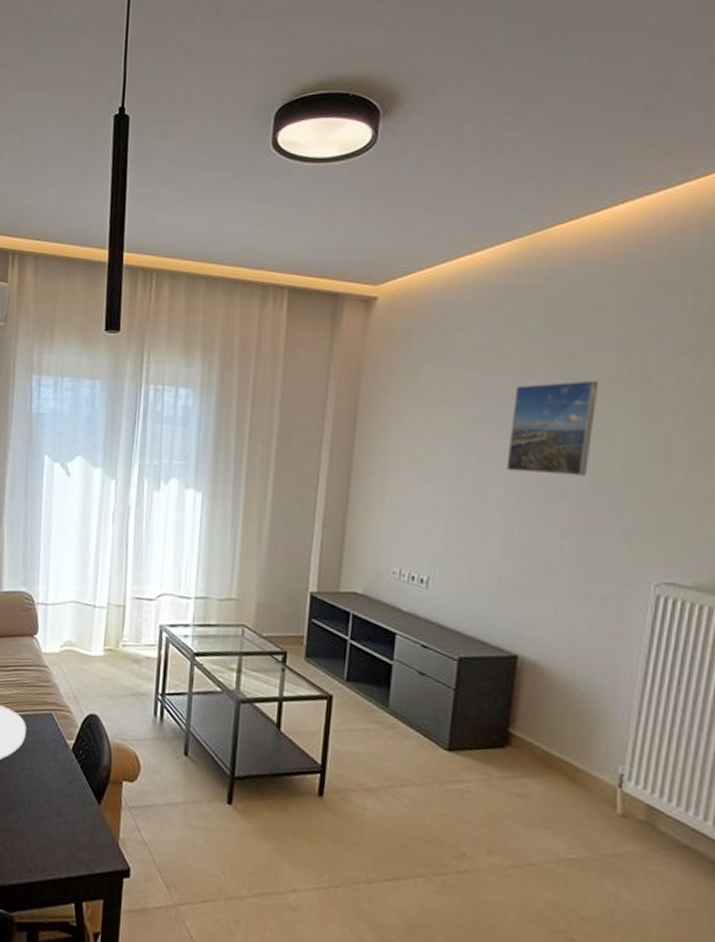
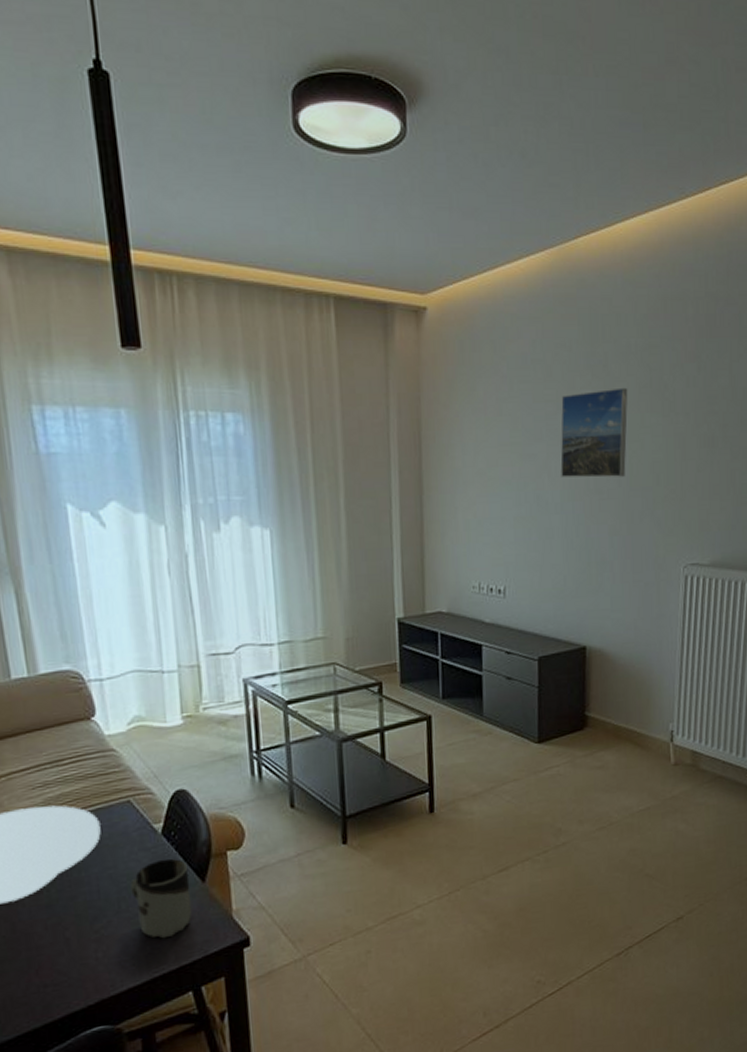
cup: none [40,773,88,847] -> present [130,858,192,939]

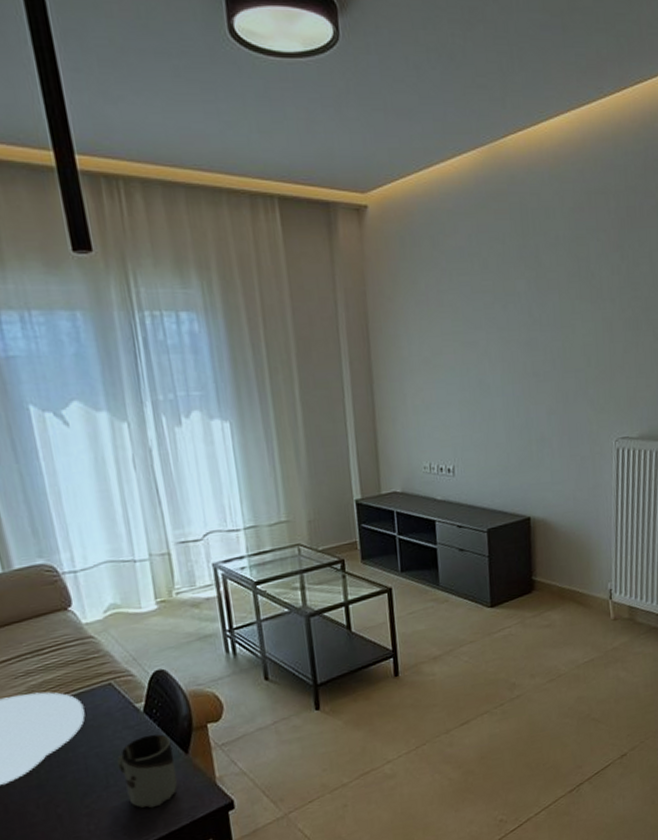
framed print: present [560,387,628,478] -> none [497,277,560,363]

